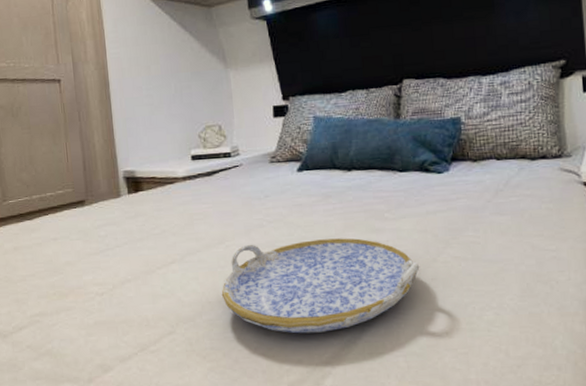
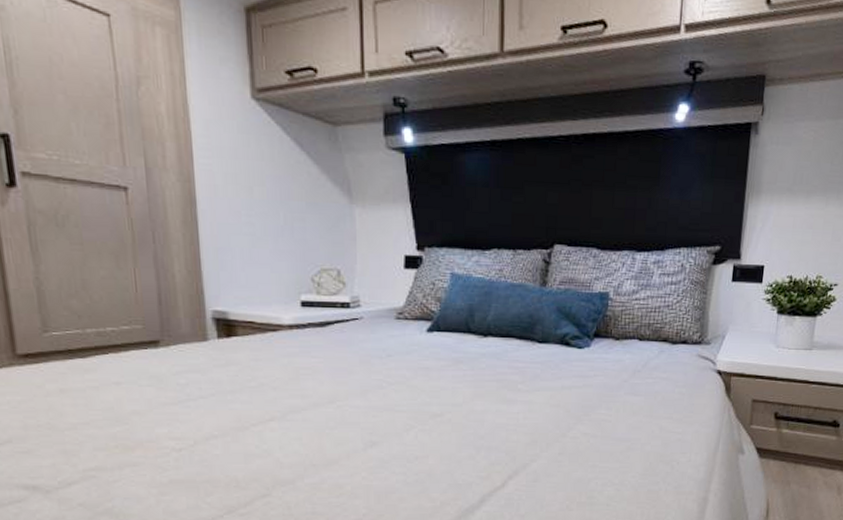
serving tray: present [221,238,420,334] -> none [328,406,548,501]

